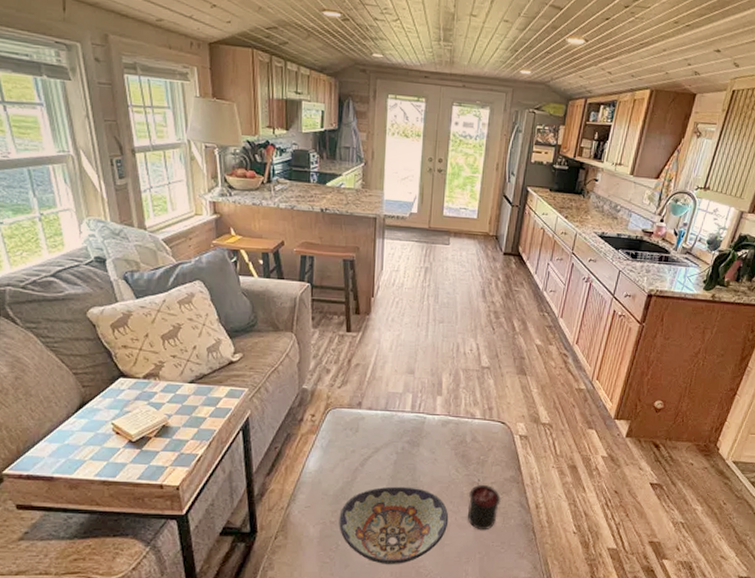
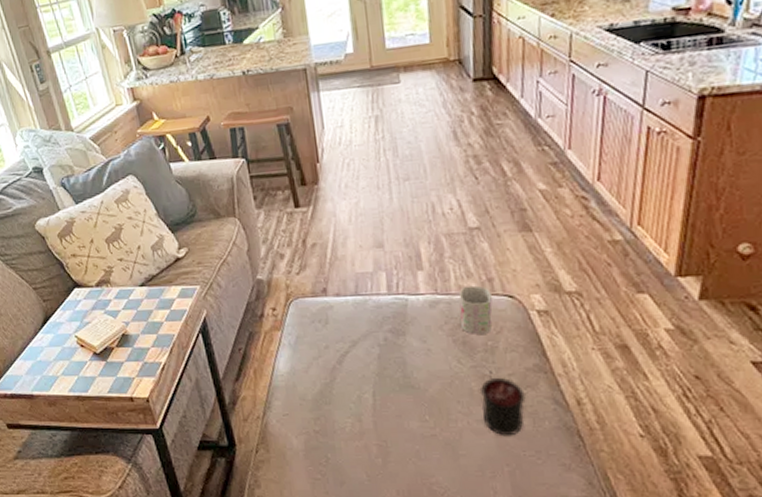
decorative bowl: present [339,486,449,565] -> none [323,385,460,482]
mug: none [463,411,489,450] -> present [458,285,493,334]

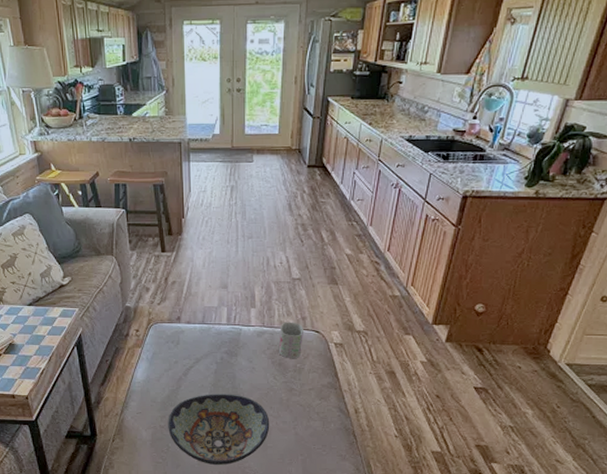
decorative bowl: none [323,385,460,482] -> present [168,394,270,466]
candle: present [480,371,526,437] -> none [287,386,319,434]

